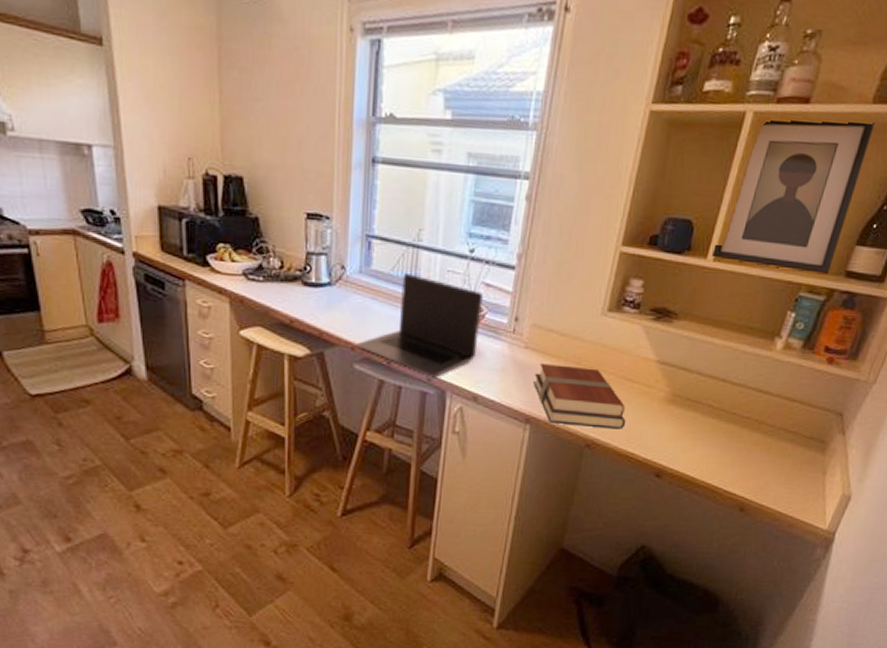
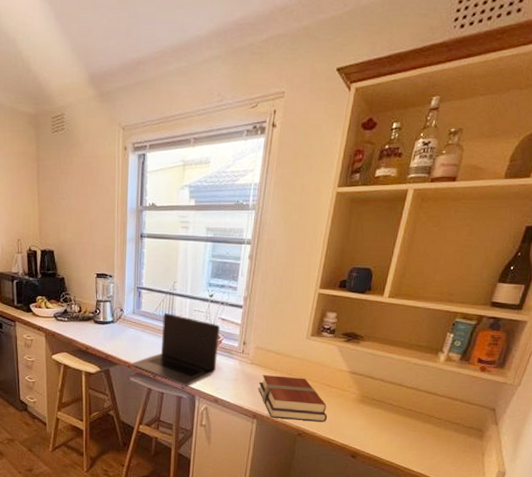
picture frame: present [712,121,876,275] -> none [387,191,508,305]

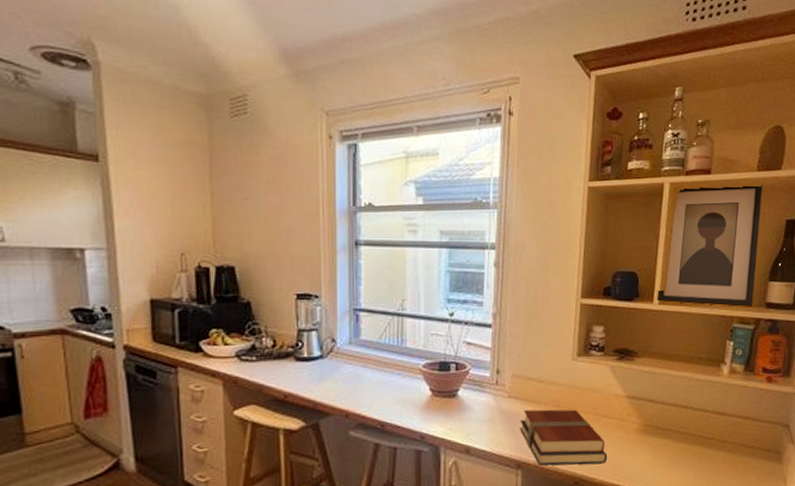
laptop computer: present [131,313,220,385] -> none [350,340,466,434]
picture frame: none [387,191,508,305] -> present [657,184,764,308]

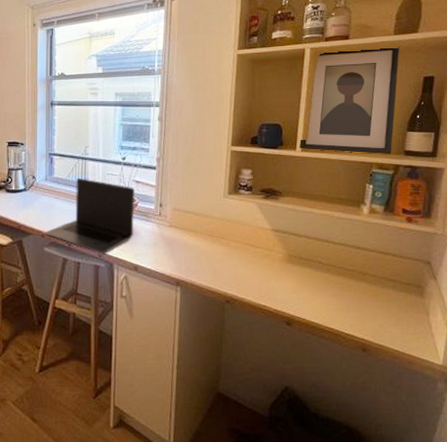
laptop computer: none [350,340,466,434] -> present [45,178,135,253]
books: present [520,409,608,466] -> none [179,238,256,286]

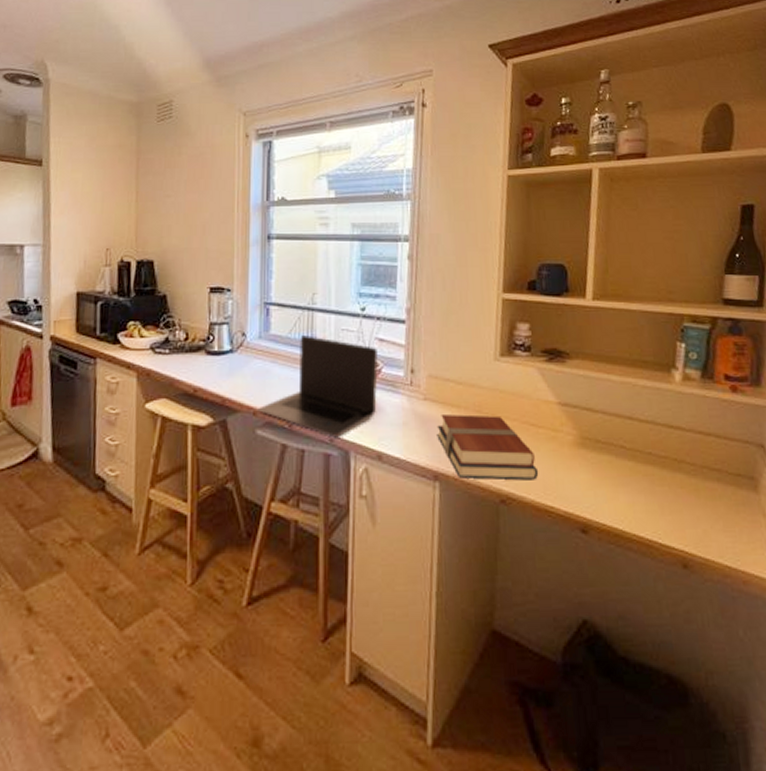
books: none [179,238,256,286] -> present [437,414,539,480]
picture frame: present [299,46,400,155] -> none [589,167,711,304]

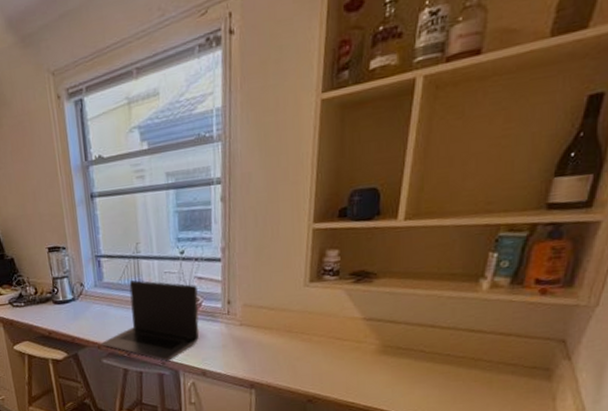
books: present [437,414,539,480] -> none [252,333,342,385]

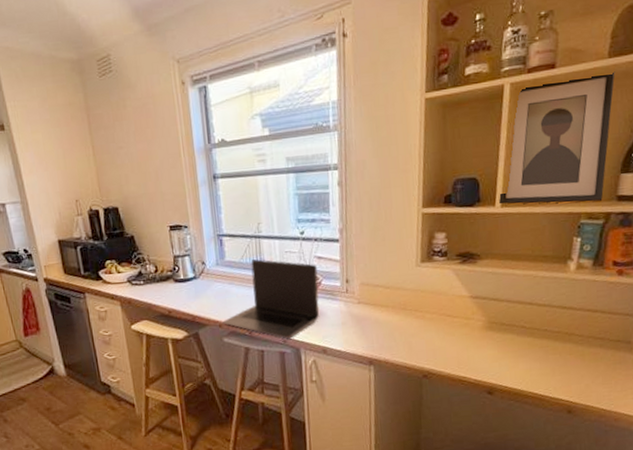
picture frame: none [402,53,558,217] -> present [499,71,615,205]

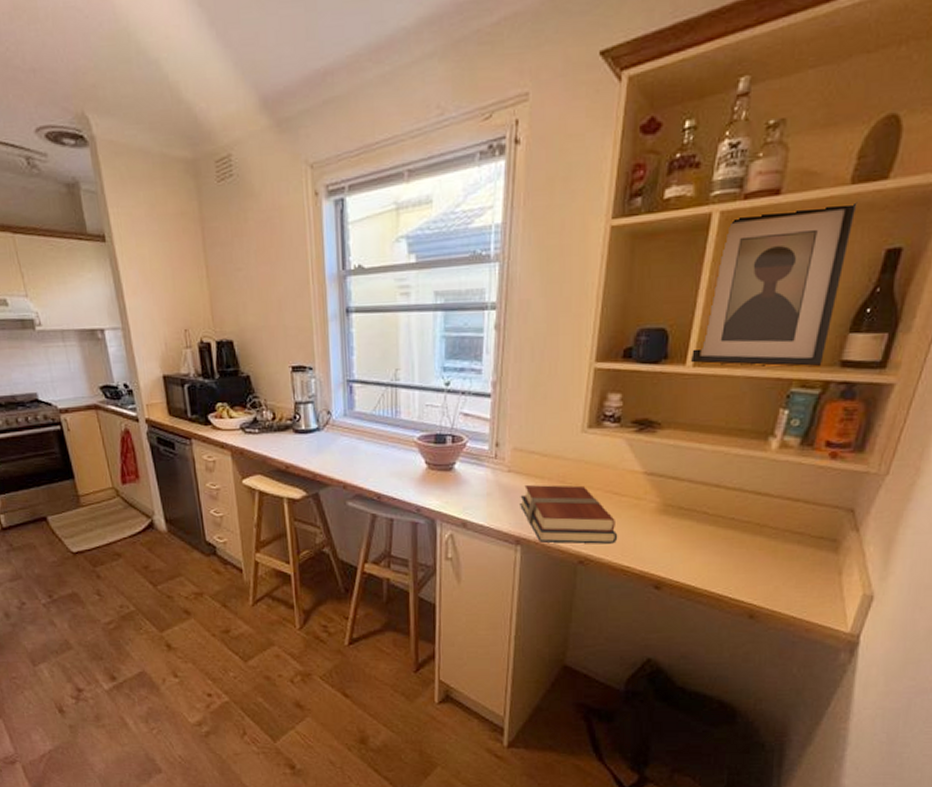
laptop computer: present [222,259,319,338] -> none [347,412,463,507]
books: none [370,311,454,362] -> present [520,485,618,544]

